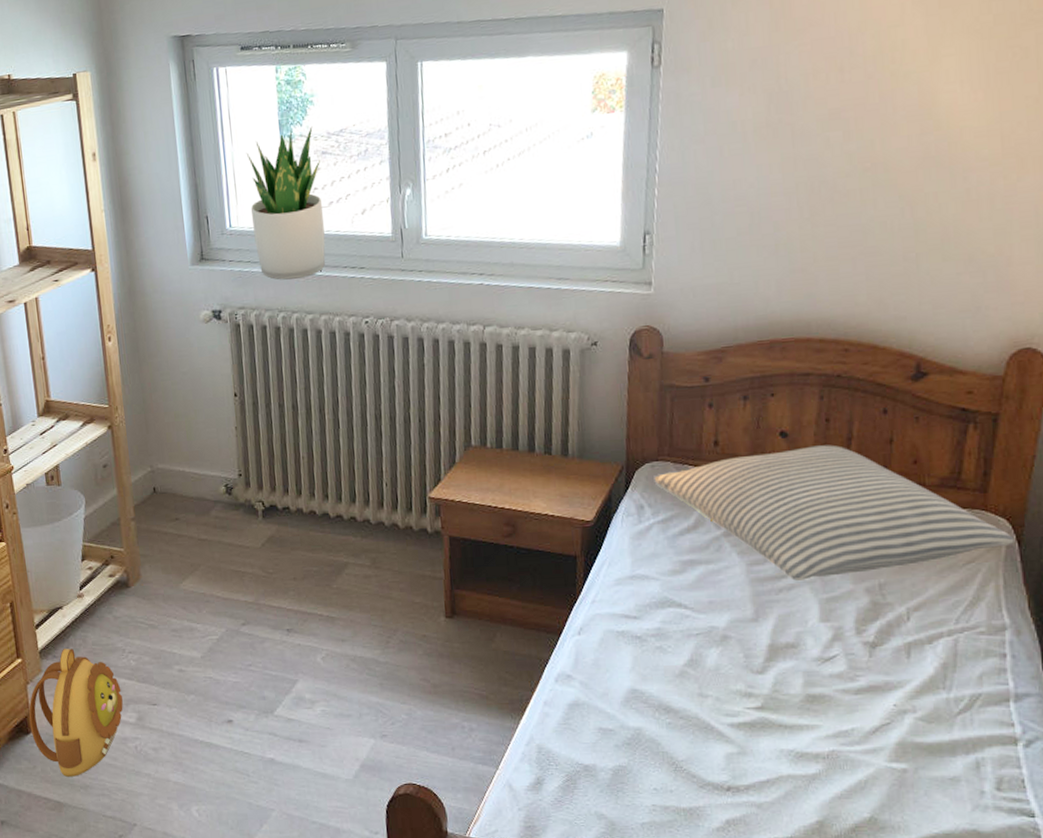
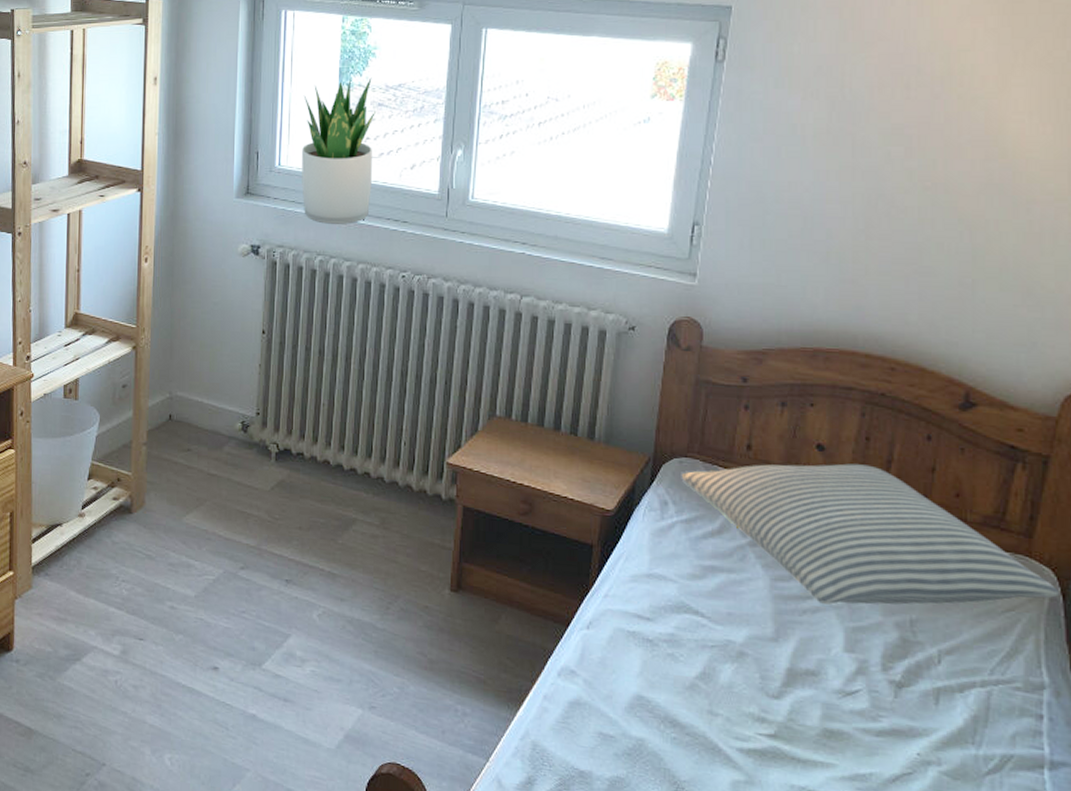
backpack: present [28,648,123,777] -> none [11,568,109,704]

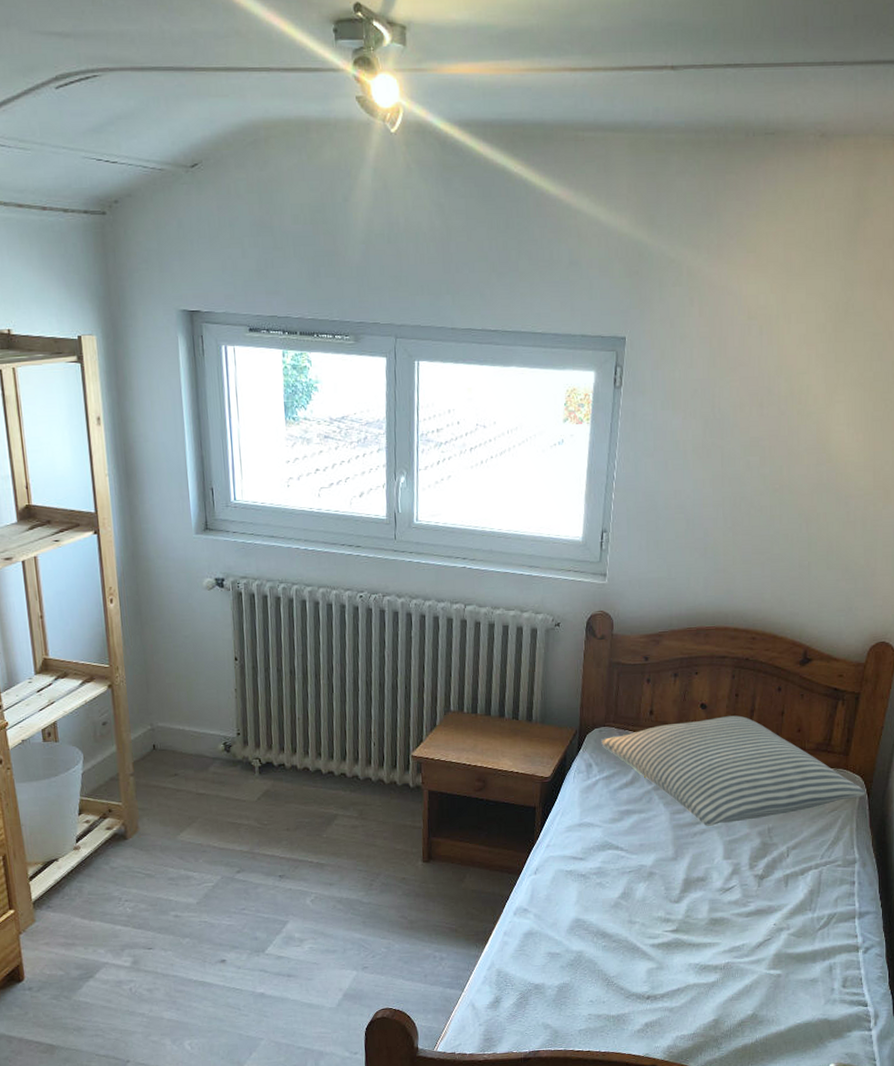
planter: present [302,77,375,225] -> none [252,411,325,554]

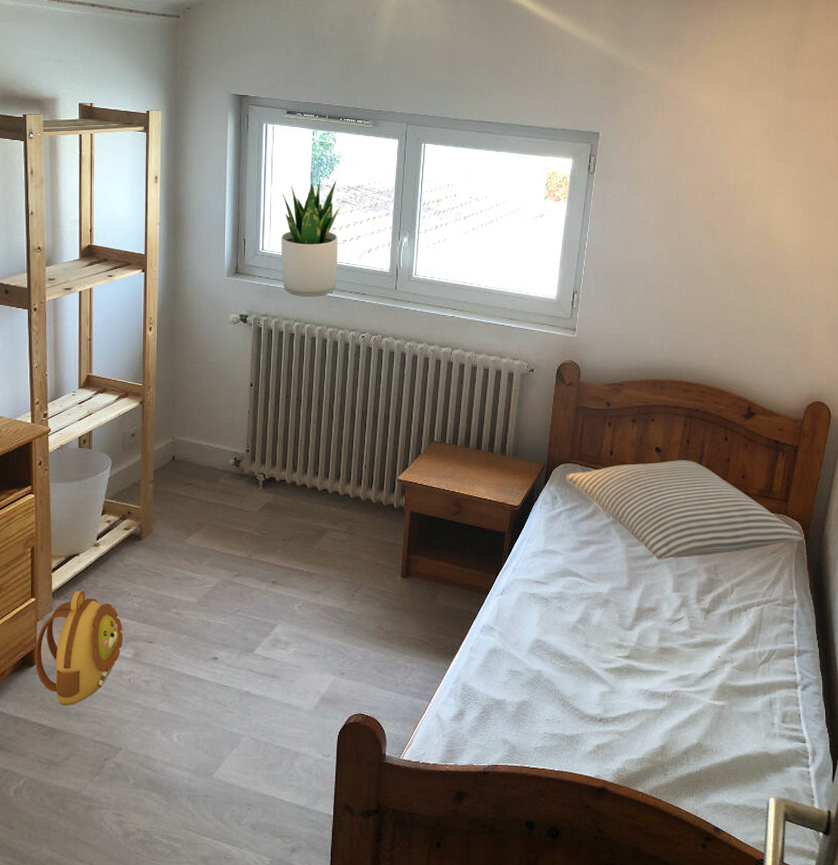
backpack: none [20,898,119,1021] -> present [35,591,123,705]
planter: none [252,411,325,554] -> present [281,180,340,298]

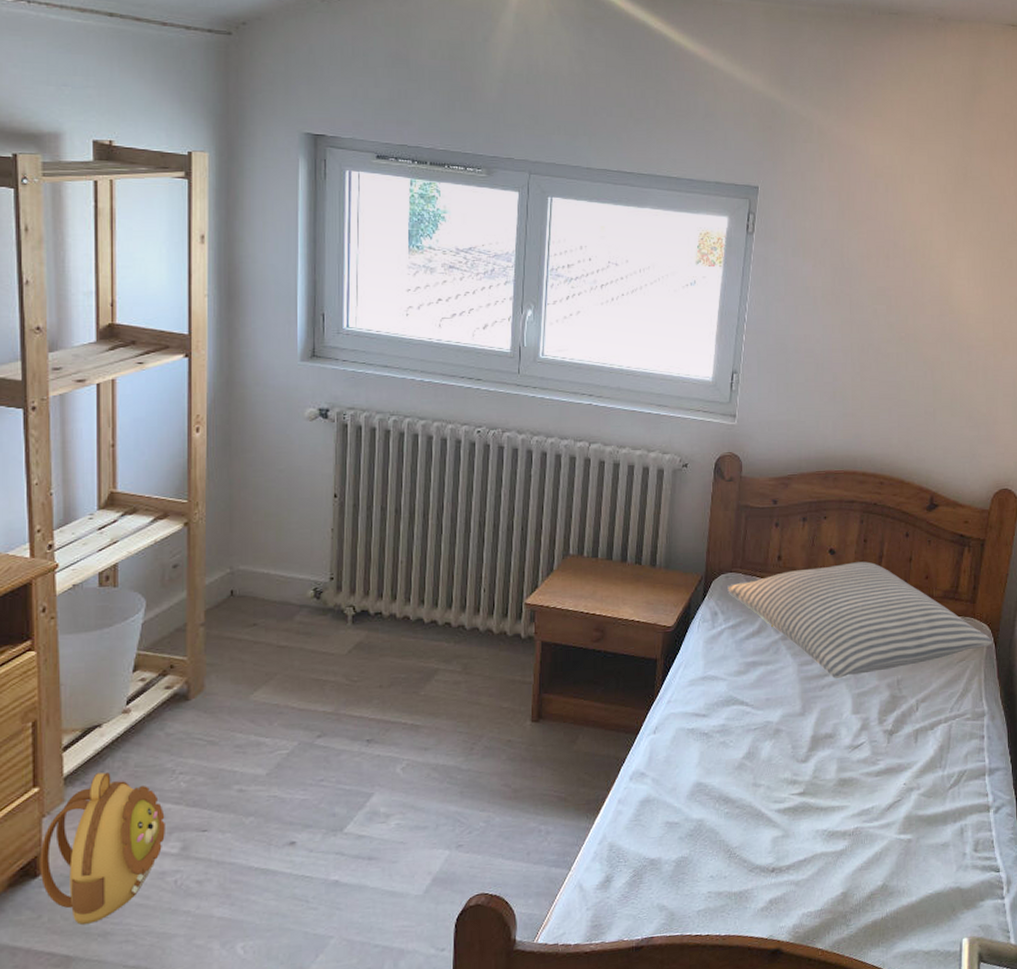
planter: present [281,180,340,298] -> none [371,240,447,385]

